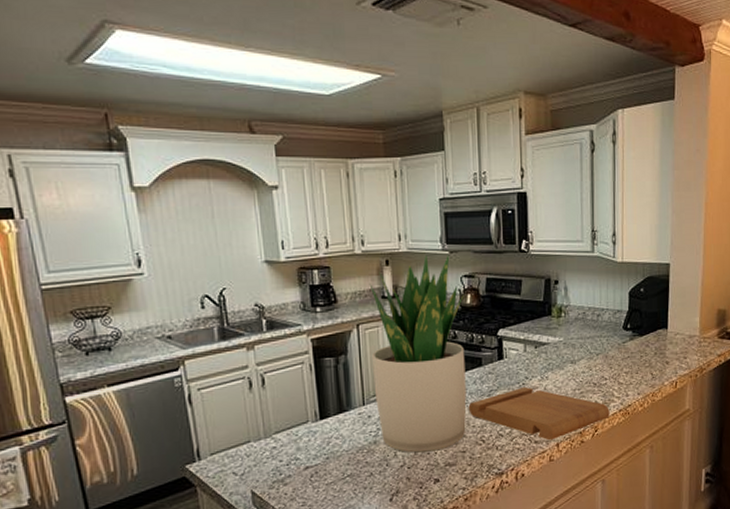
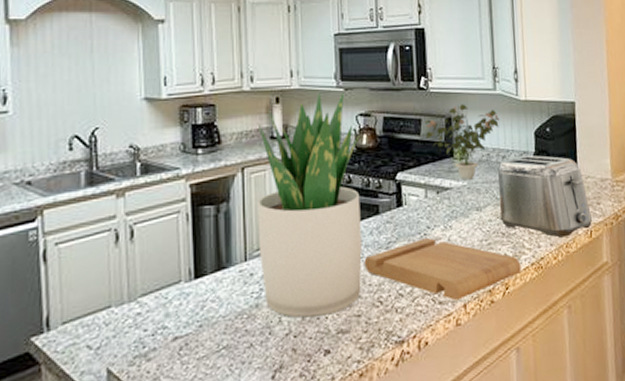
potted plant: none [526,265,597,336] -> present [425,104,500,180]
toaster: none [592,314,678,388] -> present [498,155,592,238]

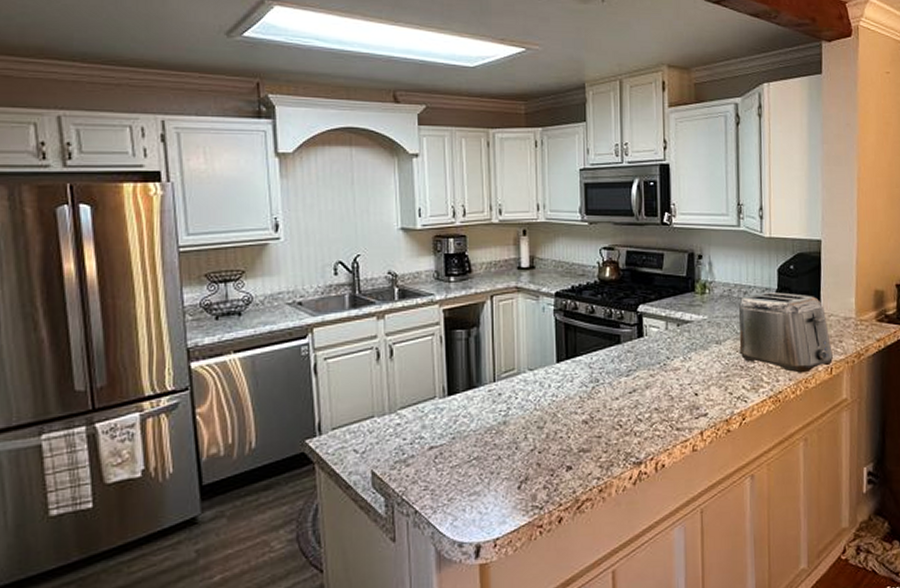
planter: present [257,92,362,318] -> none [505,226,603,436]
cutting board: present [364,238,521,301] -> none [605,368,759,428]
potted plant: present [425,104,500,180] -> none [668,240,743,314]

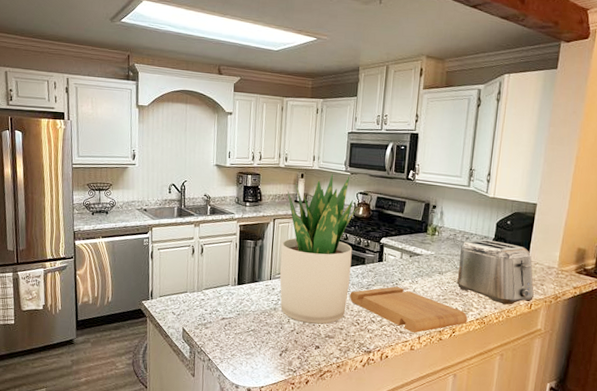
planter: none [505,226,603,436] -> present [279,174,357,324]
cutting board: none [605,368,759,428] -> present [349,286,468,333]

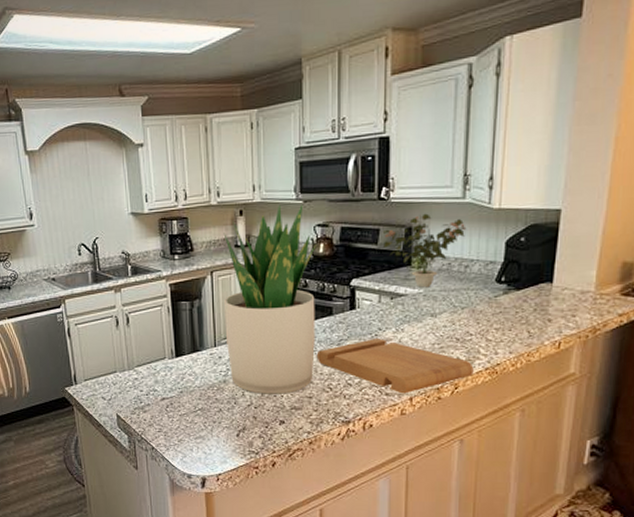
potted plant: none [407,194,469,251] -> present [383,213,467,288]
toaster: present [457,239,534,305] -> none [456,266,563,347]

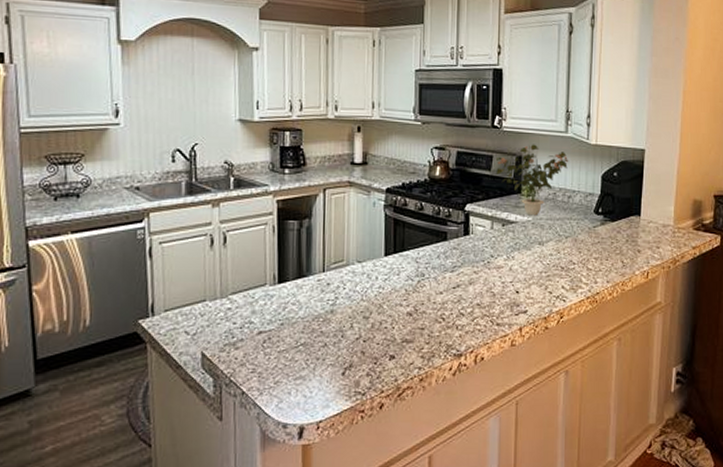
planter: present [223,205,316,394] -> none [335,124,433,326]
cutting board: present [316,339,474,394] -> none [430,266,577,324]

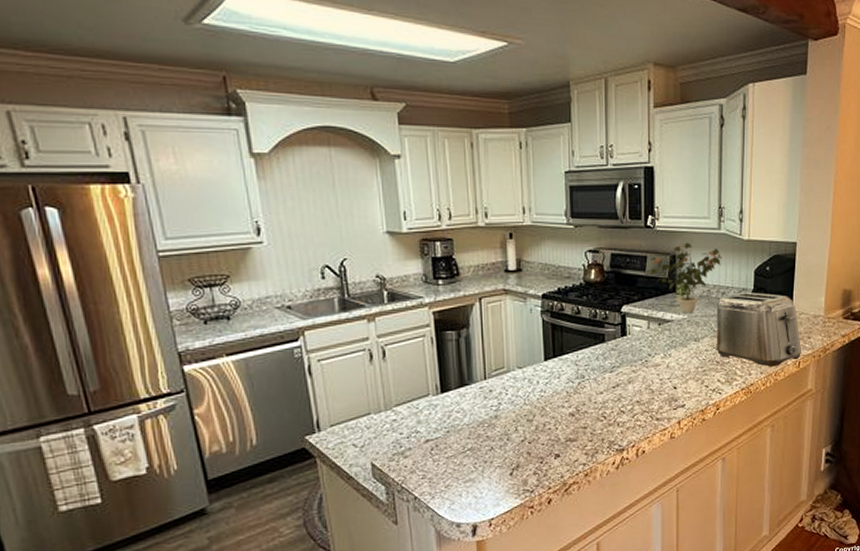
toaster: none [561,197,650,276] -> present [716,292,801,367]

